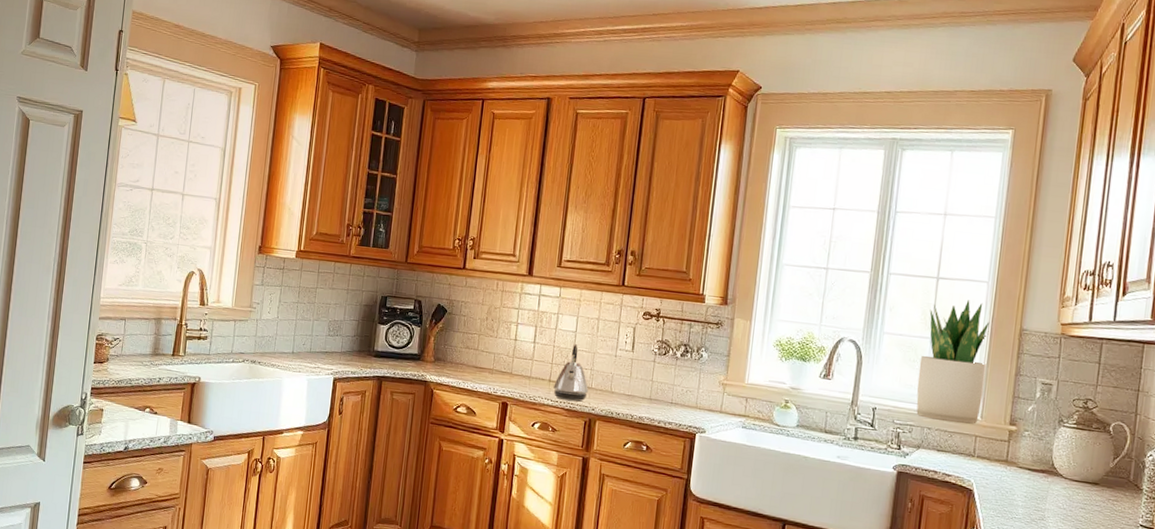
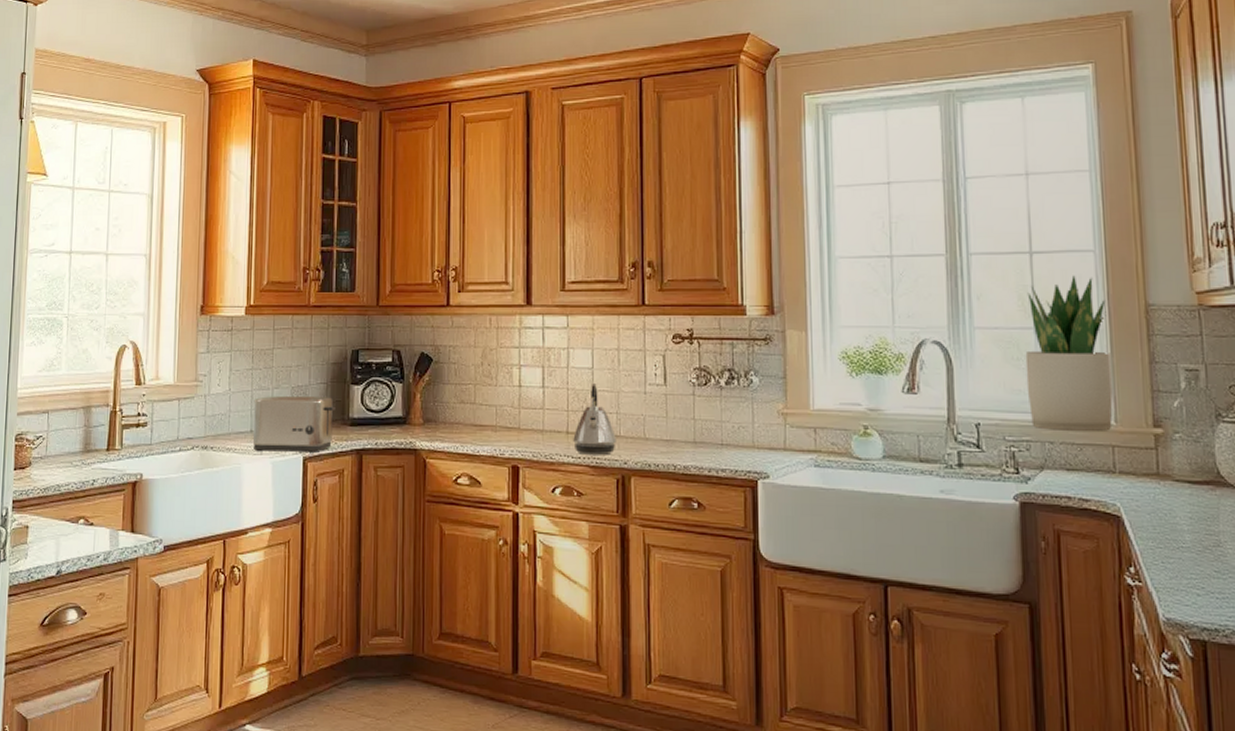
toaster: none [293,326,364,375] -> present [252,395,336,452]

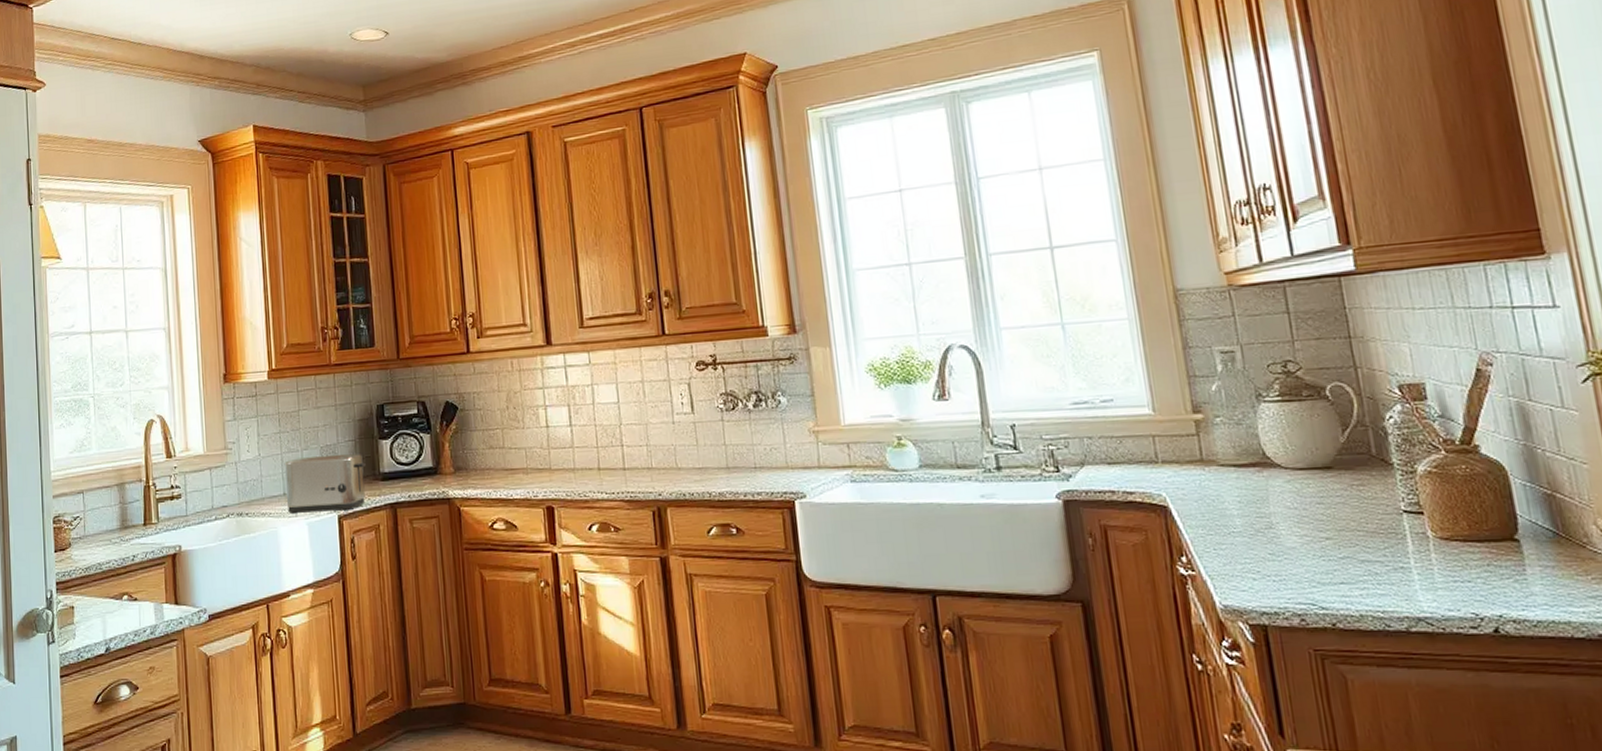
kettle: present [573,384,616,455] -> none [605,418,649,490]
planter: present [1025,275,1113,433] -> none [1051,266,1151,426]

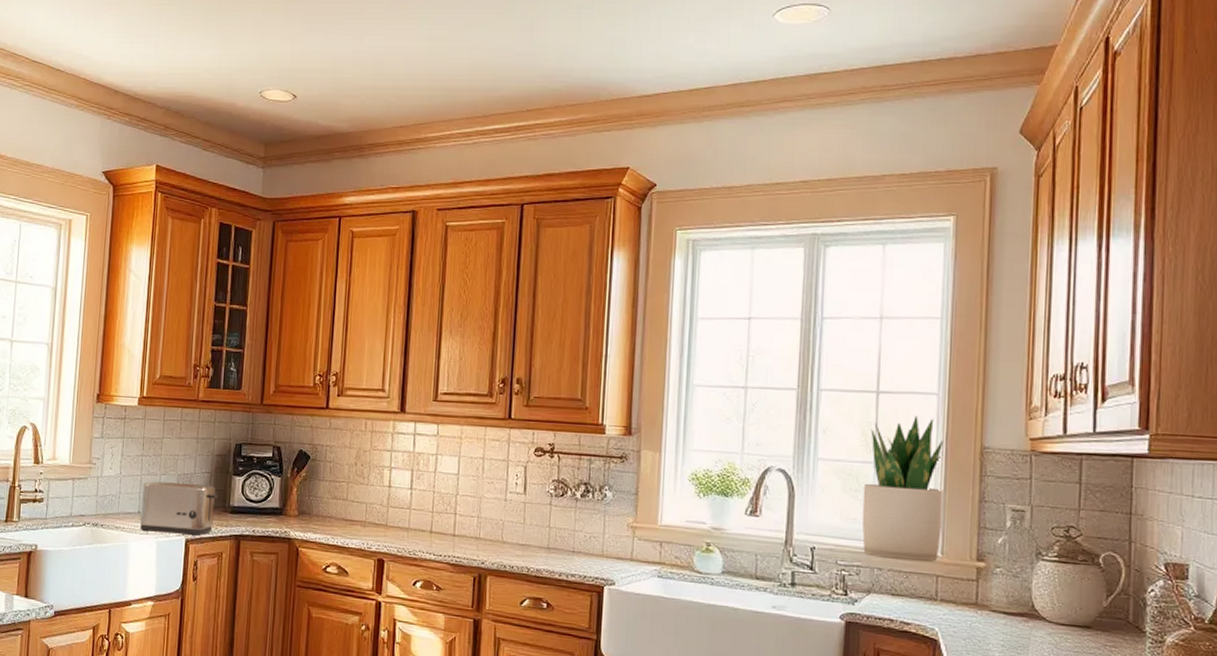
planter: none [1051,266,1151,426] -> present [861,416,944,563]

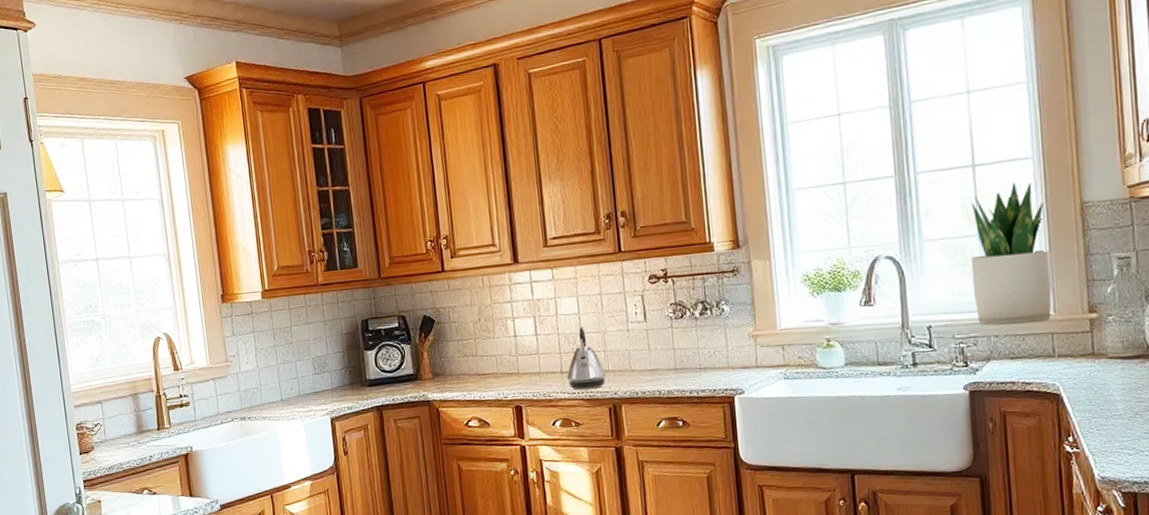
toaster: present [139,481,218,535] -> none [280,363,354,417]
kettle: none [436,488,476,555] -> present [567,327,606,390]

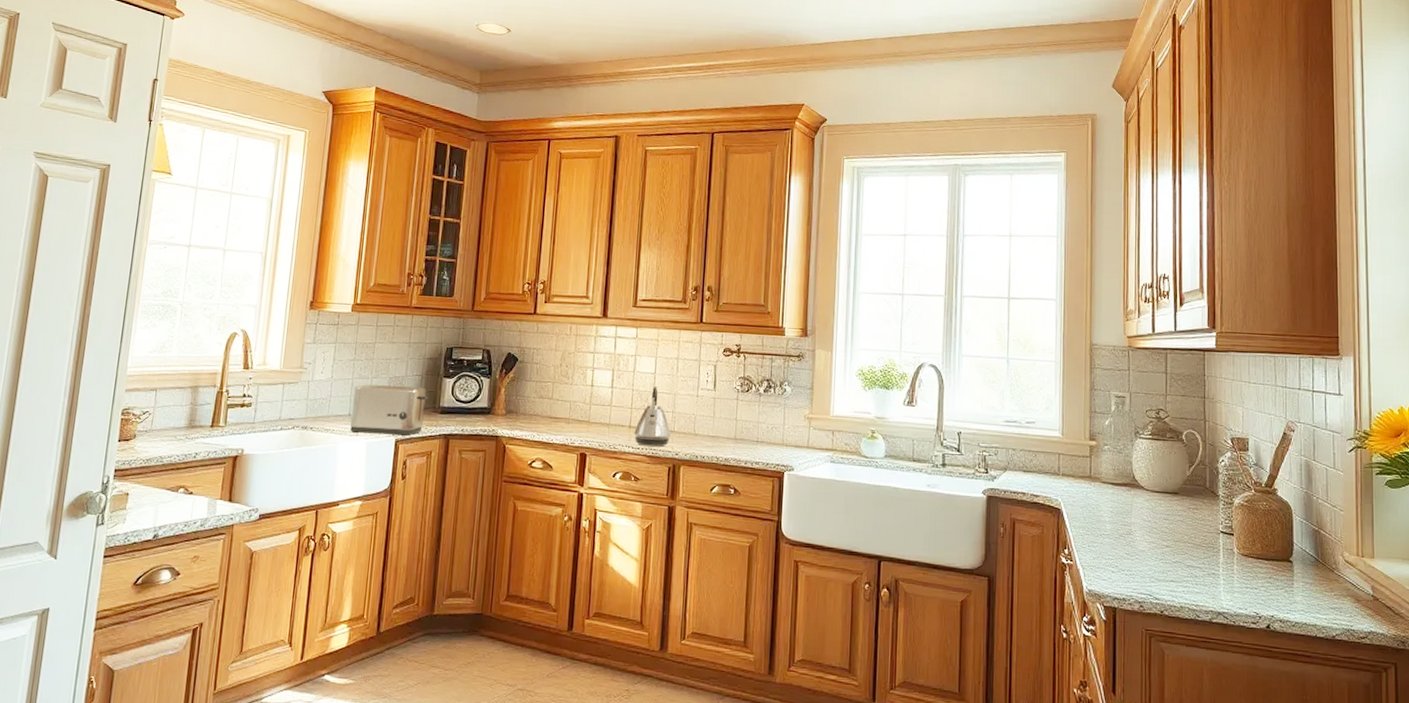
toaster: none [280,363,354,417] -> present [349,384,428,435]
planter: present [970,182,1052,326] -> none [998,318,1062,443]

